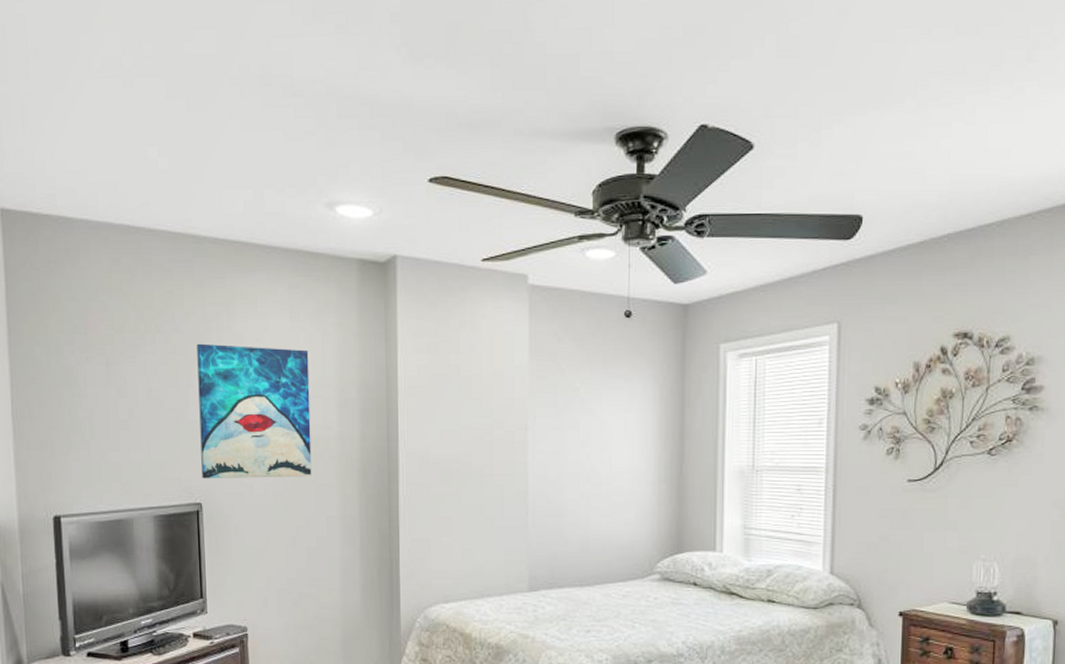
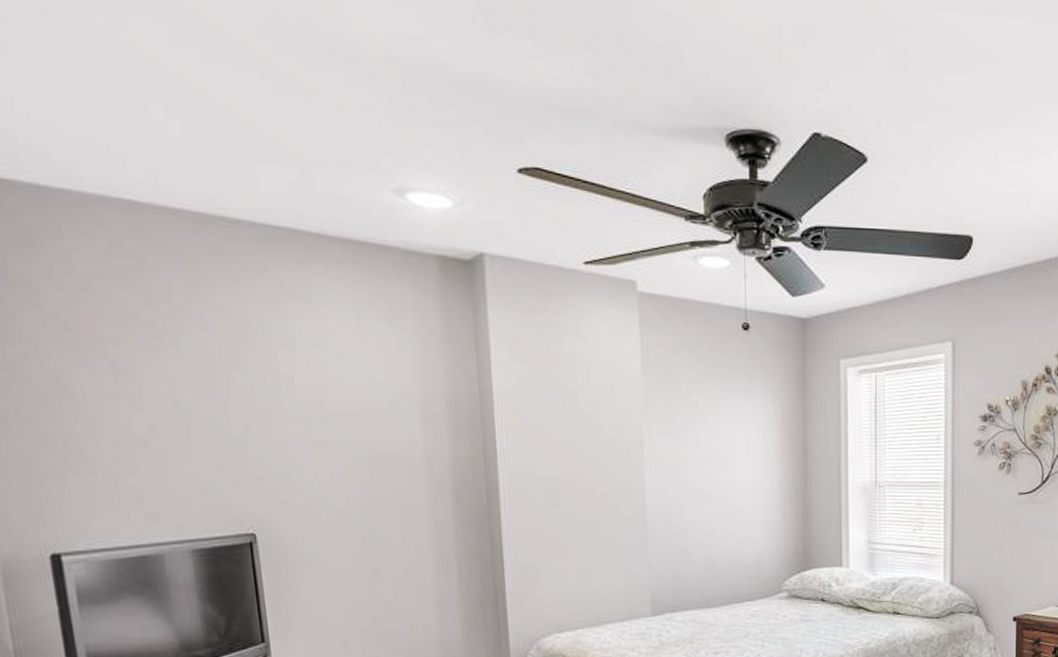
wall art: present [197,343,312,479] -> none [236,346,395,506]

